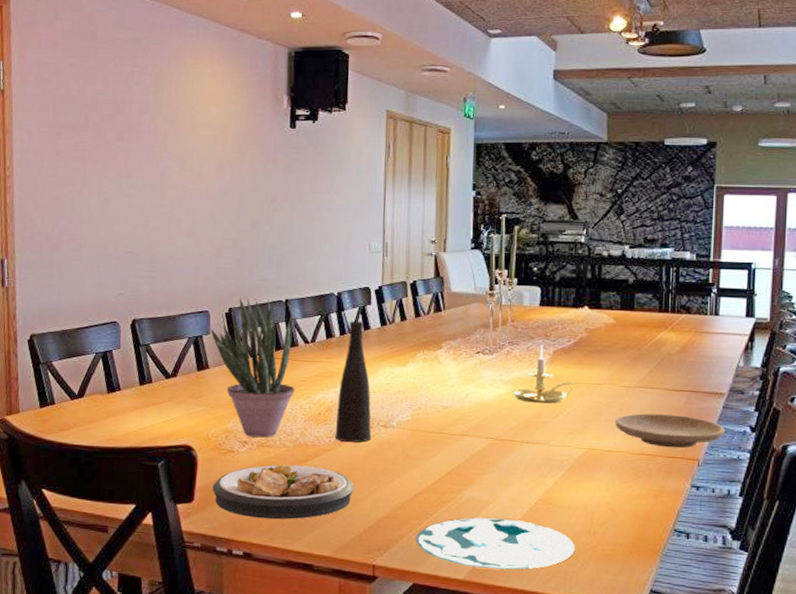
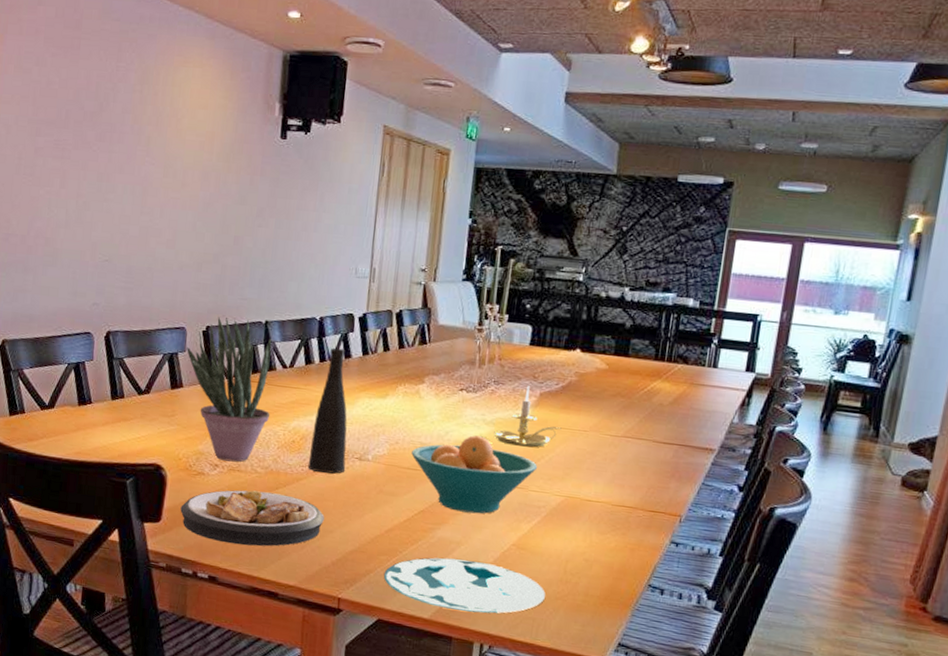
fruit bowl: none [435,396,557,472] -> present [411,435,538,514]
plate: present [614,413,726,448] -> none [597,464,712,503]

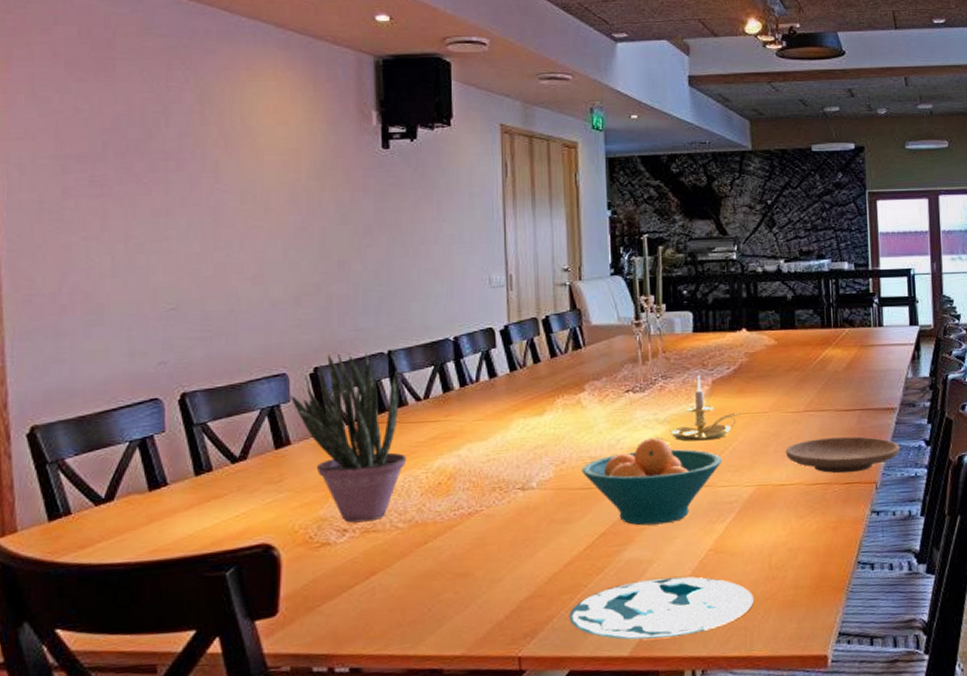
plate: present [180,490,324,547] -> none [303,548,489,623]
vase: present [308,347,348,474] -> none [461,368,507,514]
plate: none [597,464,712,503] -> present [785,436,901,474]

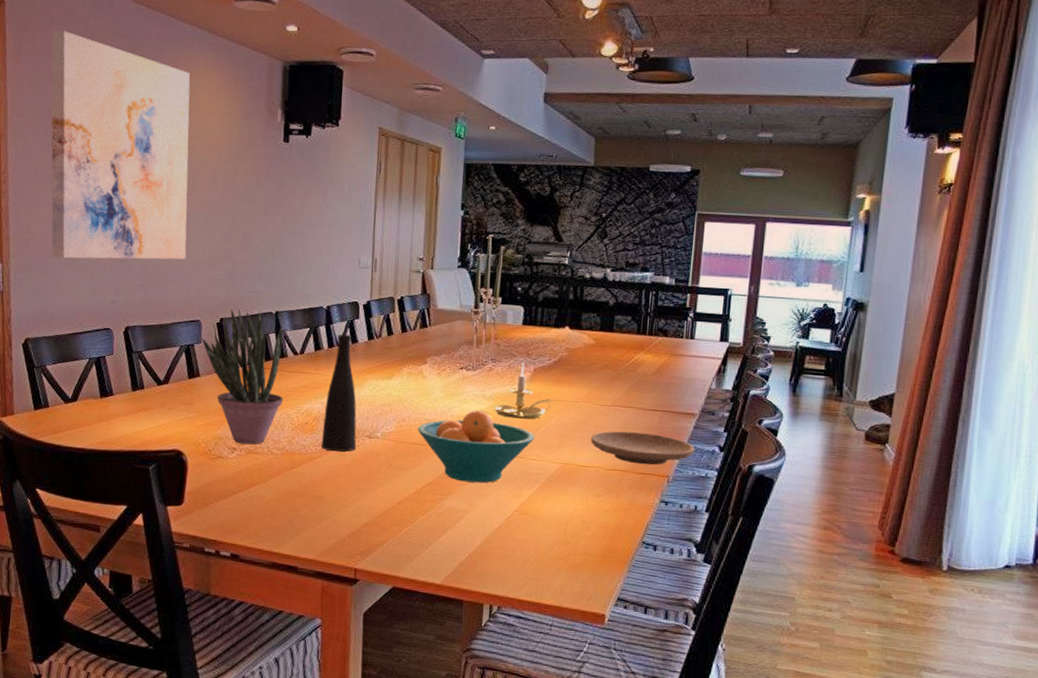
wall art: none [56,32,262,316] -> present [51,30,190,260]
vase: none [461,368,507,514] -> present [321,334,357,452]
plate: present [569,576,754,640] -> none [396,526,548,576]

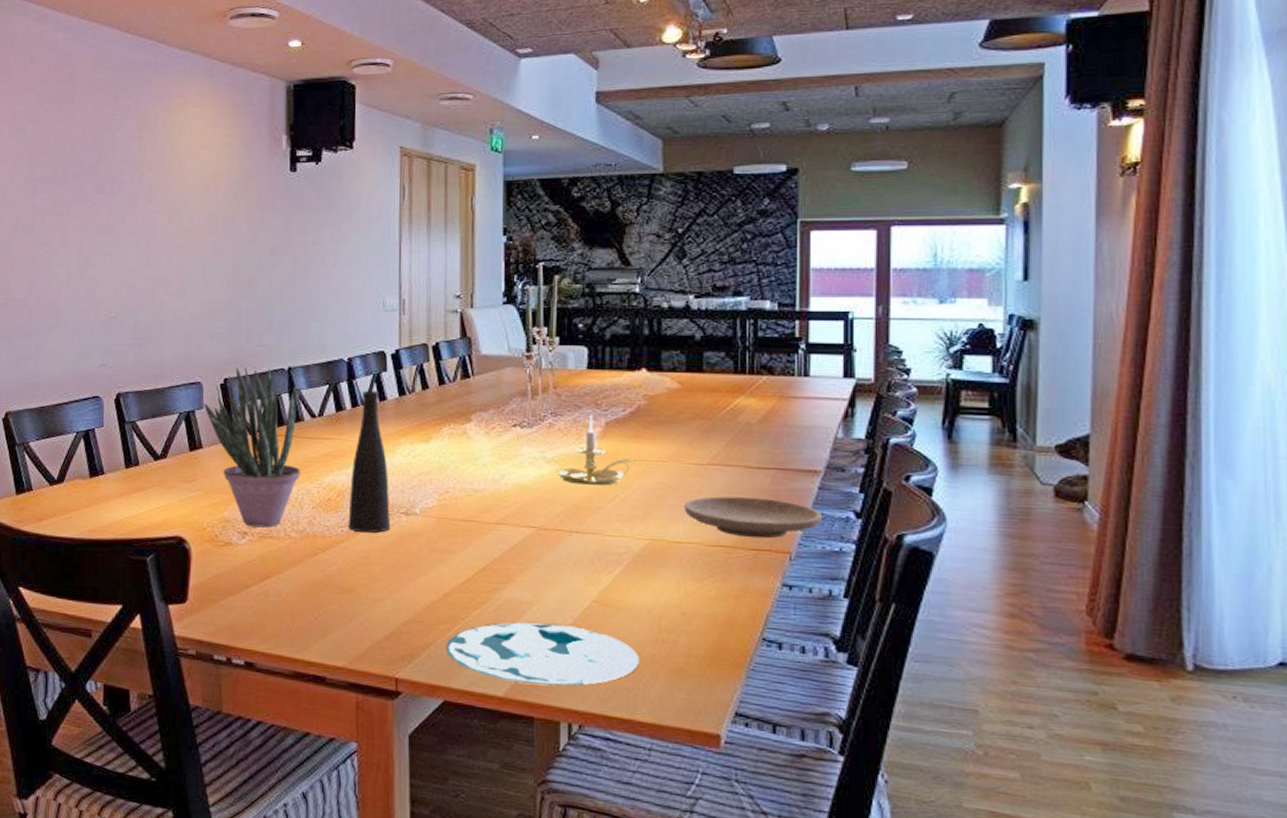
wall art: present [51,30,190,260] -> none [31,68,184,319]
plate: none [396,526,548,576] -> present [446,622,639,686]
fruit bowl: present [418,410,535,484] -> none [465,476,613,568]

